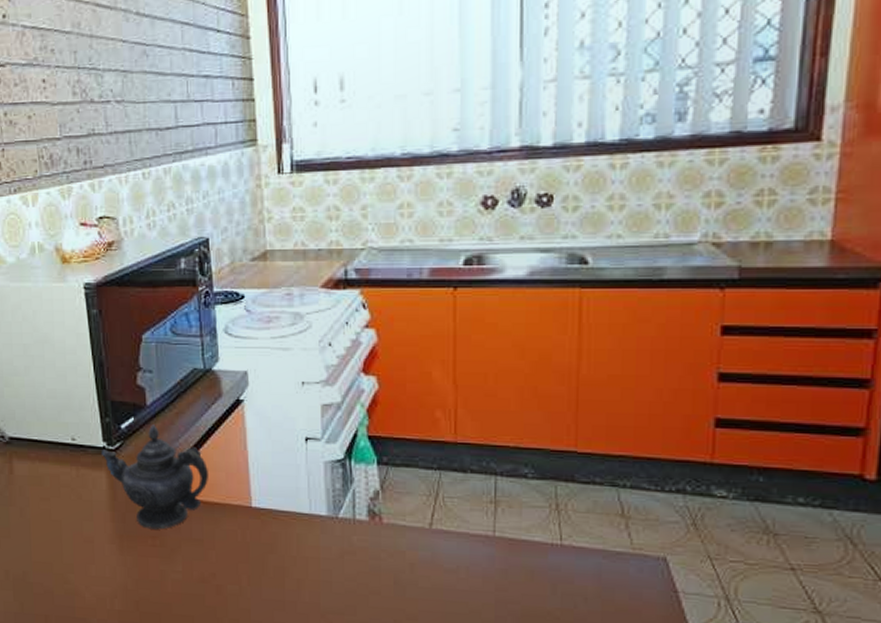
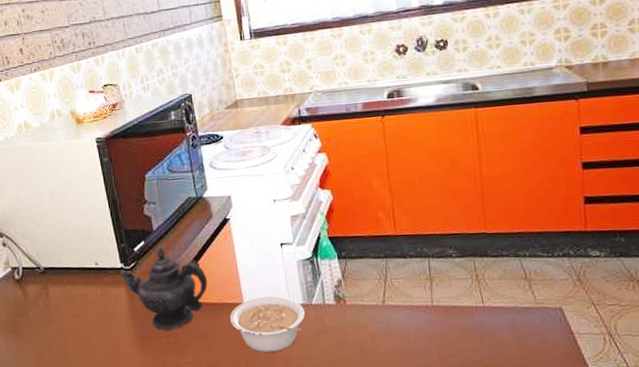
legume: none [233,501,329,571] -> present [230,296,306,352]

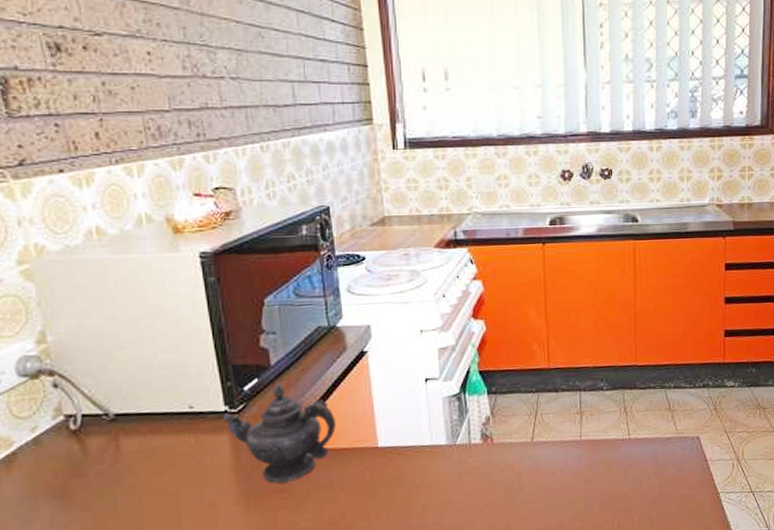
legume: present [230,296,306,352] -> none [361,437,449,501]

